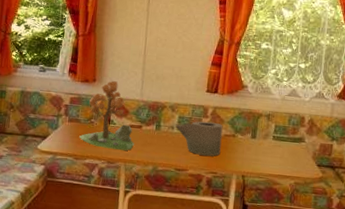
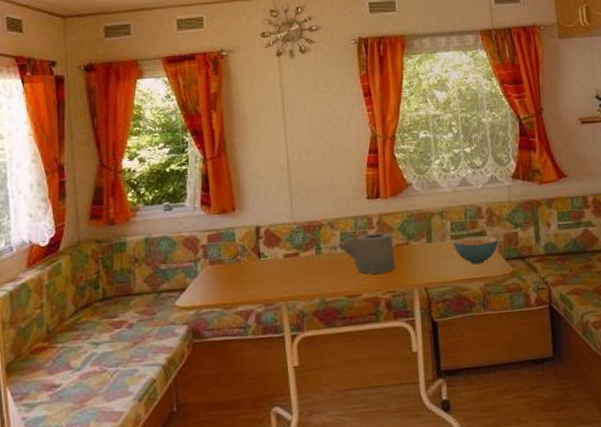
small tree: present [79,81,134,151] -> none [225,205,293,289]
cereal bowl: none [274,140,314,165] -> present [453,236,499,265]

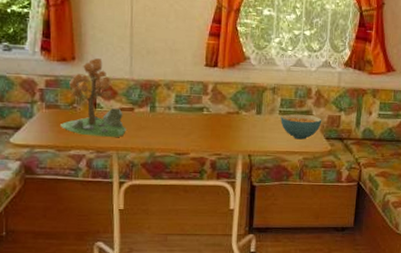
small tree: none [225,205,293,289] -> present [60,58,126,137]
toilet paper roll: present [338,232,396,274] -> none [172,99,226,137]

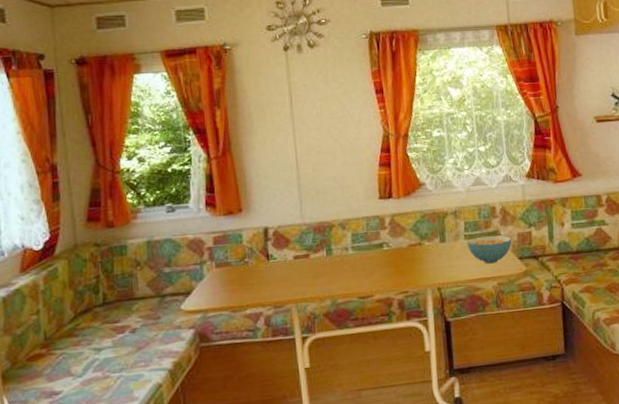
small tree: present [60,58,126,137] -> none [233,206,304,291]

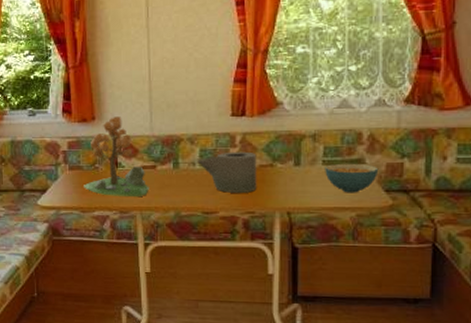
small tree: none [233,206,304,291] -> present [84,116,149,196]
toilet paper roll: none [350,232,409,275] -> present [197,151,257,193]

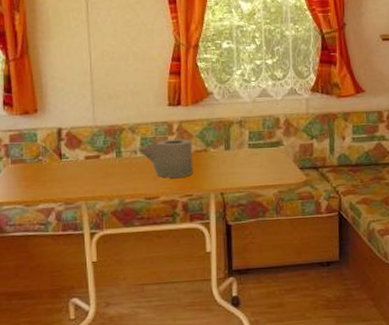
small tree: present [84,116,149,196] -> none [27,108,94,188]
cereal bowl: present [325,163,379,193] -> none [250,145,294,172]

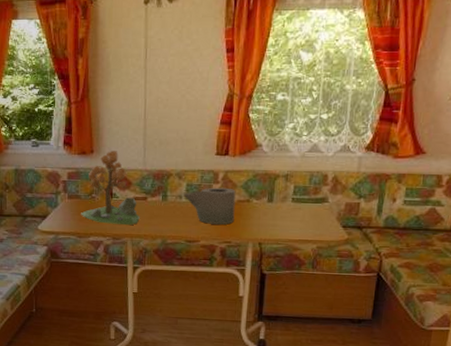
small tree: none [27,108,94,188] -> present [81,151,140,225]

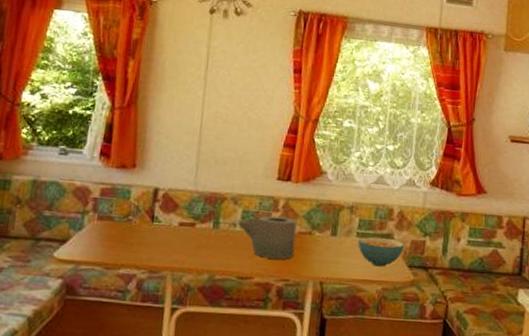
small tree: present [81,151,140,225] -> none [111,166,185,256]
cereal bowl: none [293,201,339,228] -> present [358,237,405,267]

